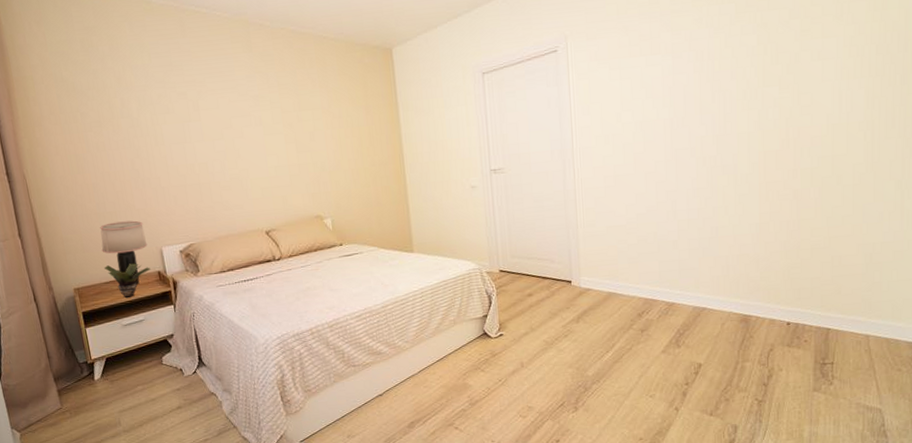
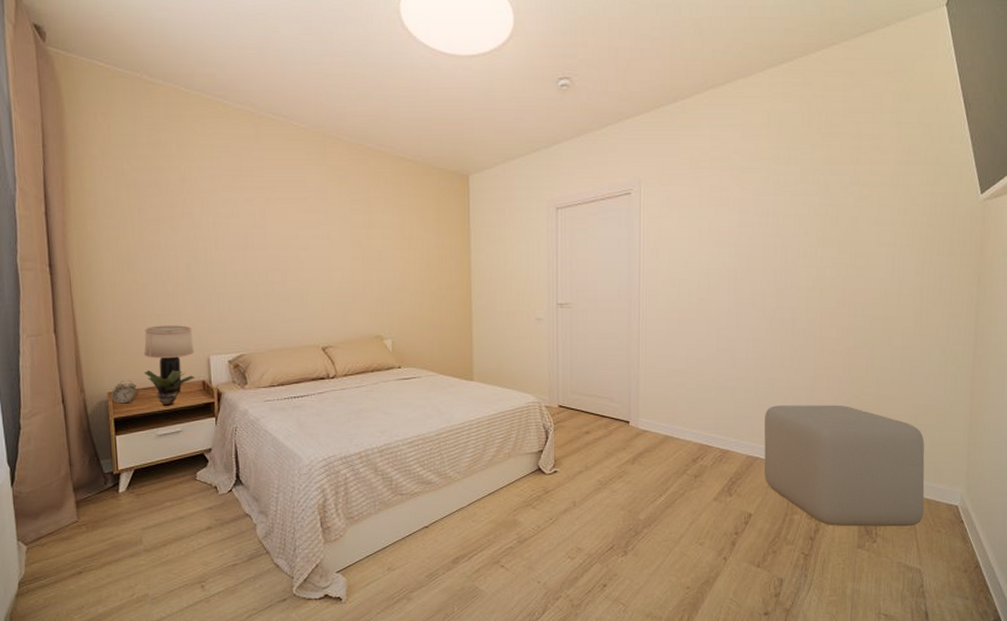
alarm clock: none [76,275,101,299] -> present [110,380,138,404]
pouf: none [710,249,883,371] -> present [764,404,925,527]

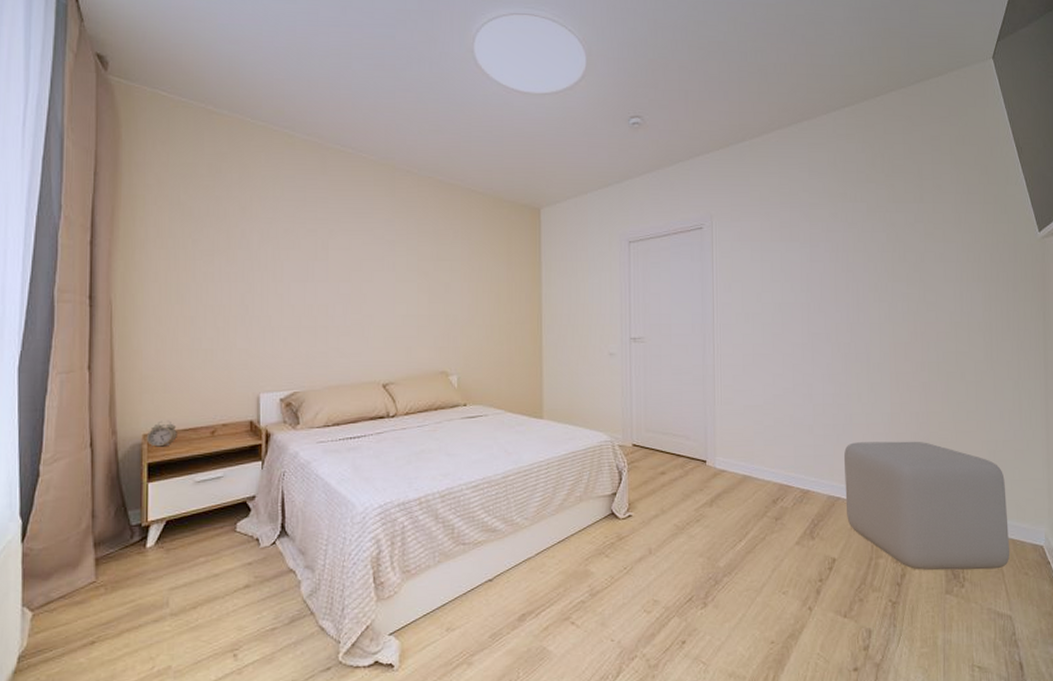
table lamp: present [143,325,195,393] -> none [186,361,243,434]
potted plant: present [145,370,195,406] -> none [186,409,242,449]

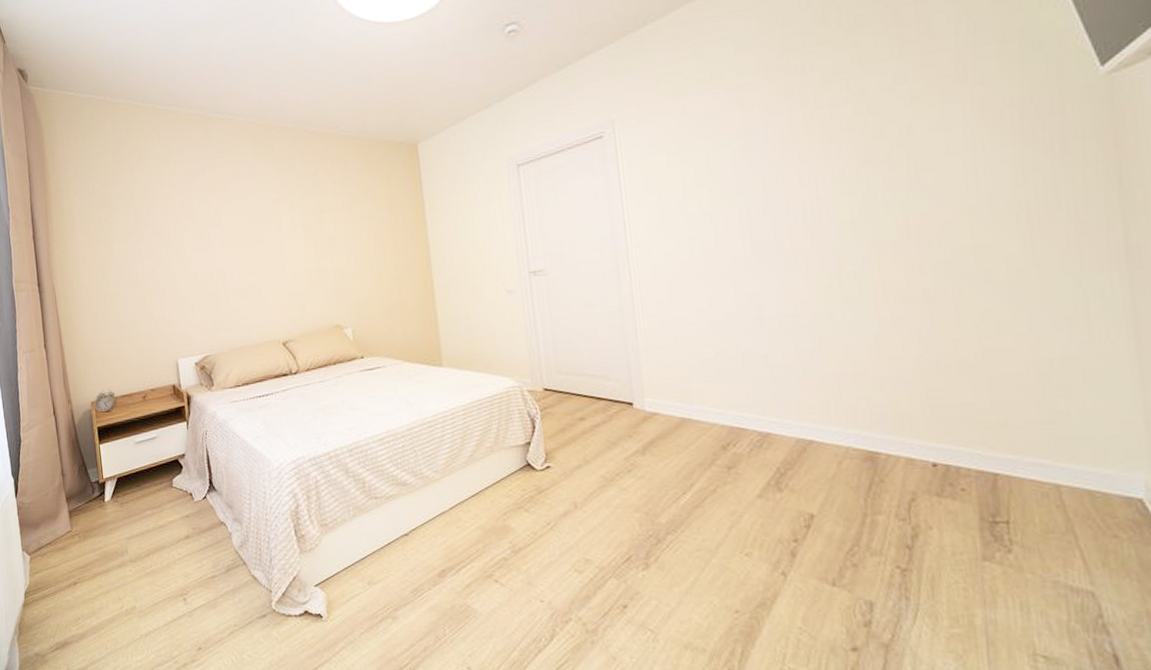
pouf: present [844,441,1009,571] -> none [814,366,1085,531]

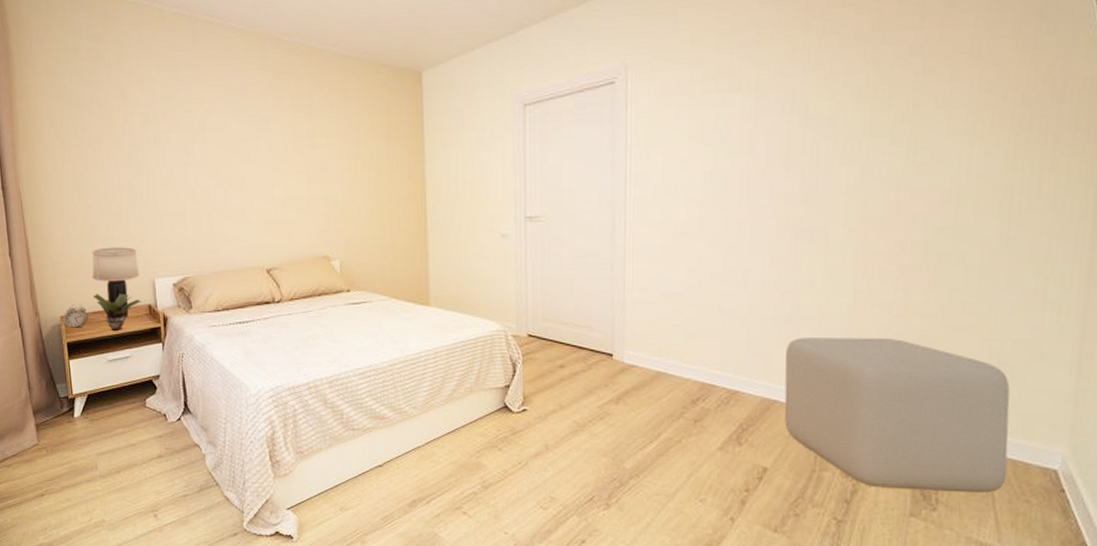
table lamp: none [119,331,164,399] -> present [92,247,140,317]
potted plant: none [121,376,166,412] -> present [93,294,141,330]
pouf: none [814,366,1085,531] -> present [784,337,1010,493]

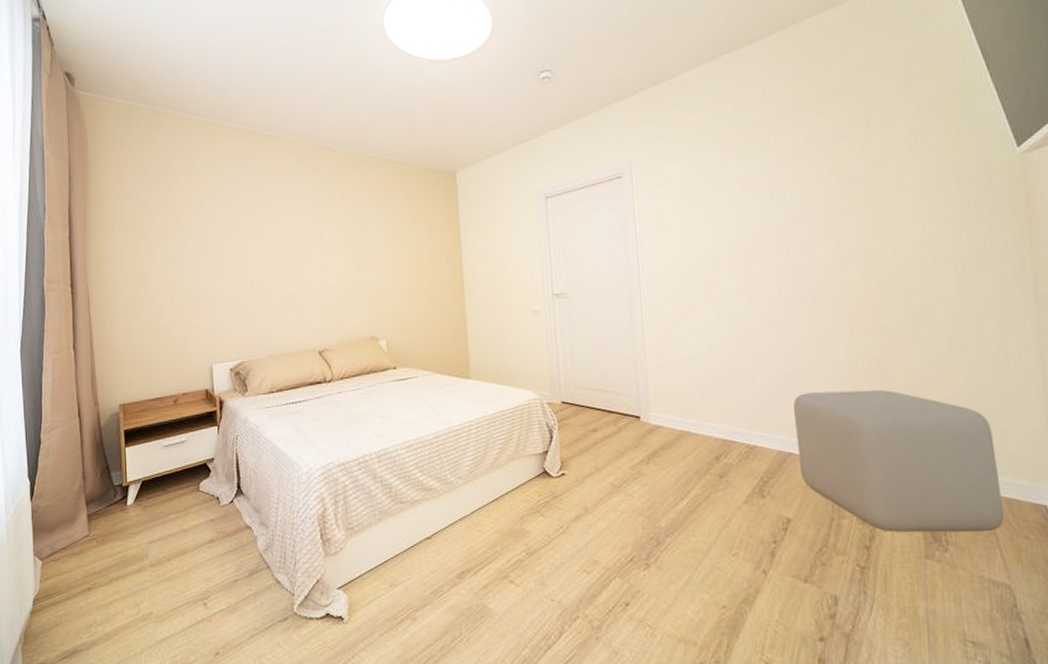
alarm clock: present [63,303,88,328] -> none [122,391,147,416]
table lamp: present [92,247,140,317] -> none [152,336,199,403]
potted plant: present [93,294,141,330] -> none [153,380,199,416]

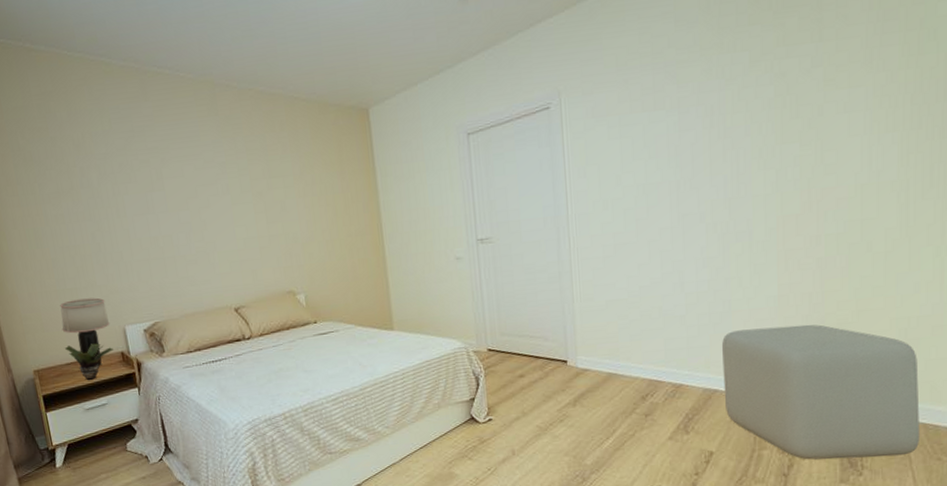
table lamp: none [152,336,199,403] -> present [60,297,110,366]
potted plant: none [153,380,199,416] -> present [65,343,114,380]

